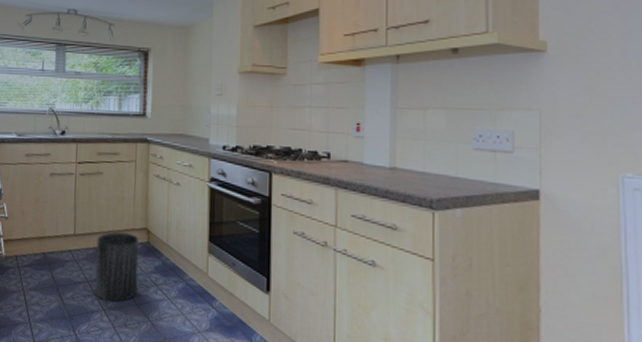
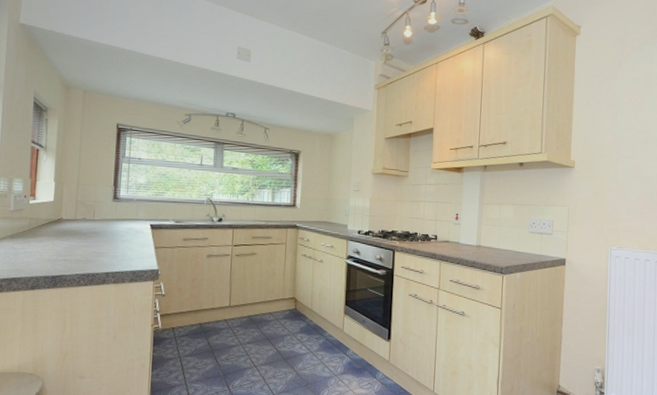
trash can: present [95,232,139,302] -> none [247,301,288,360]

